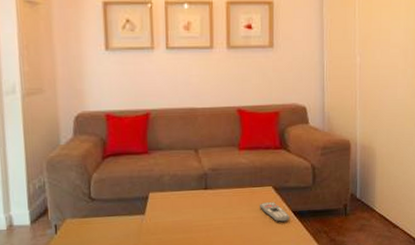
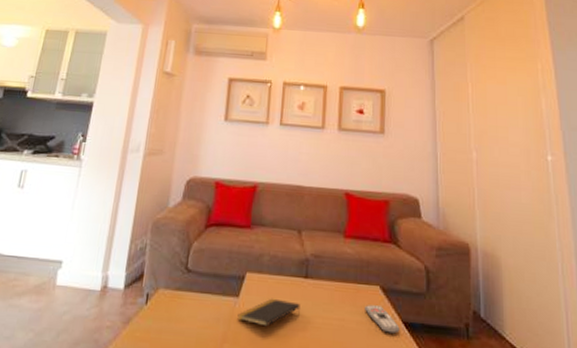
notepad: none [146,210,202,234] -> present [237,298,300,327]

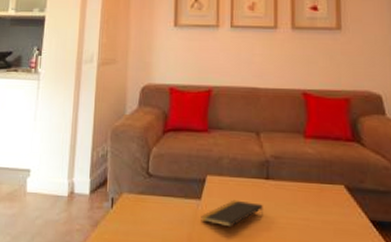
remote control: present [365,305,400,334] -> none [330,204,368,232]

